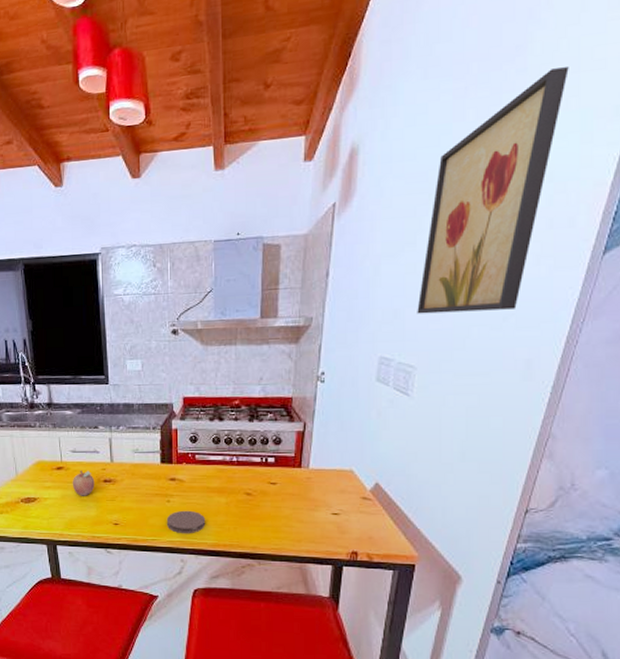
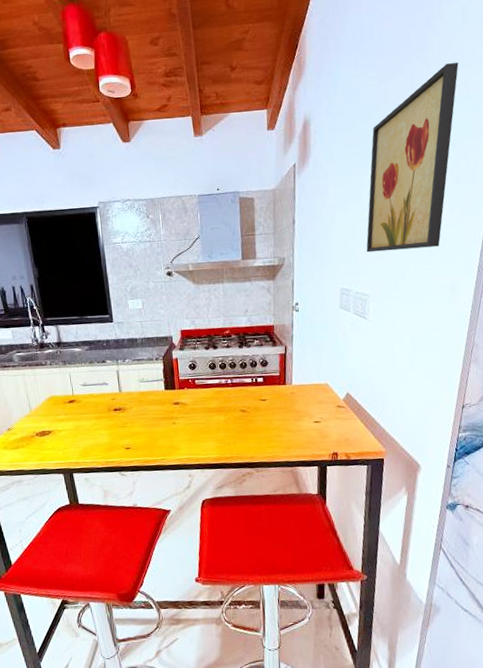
fruit: present [72,470,95,496] -> none [84,401,106,426]
coaster: present [166,510,206,534] -> none [173,430,208,452]

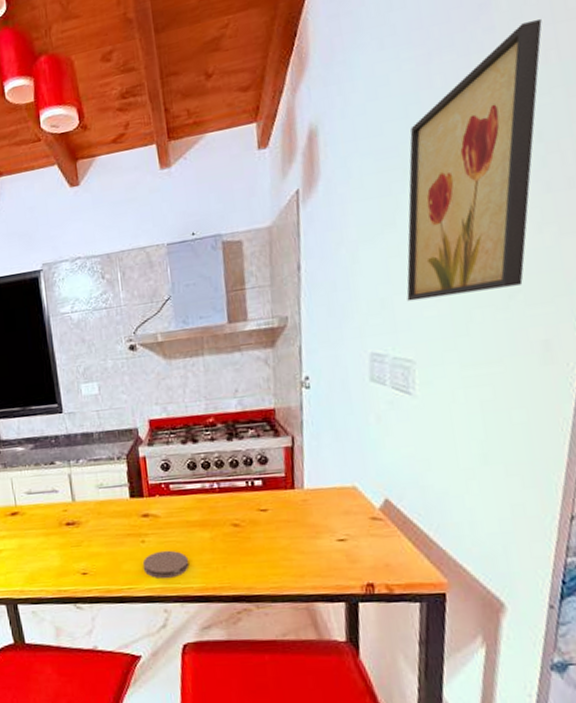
coaster: none [173,430,208,452] -> present [142,550,189,579]

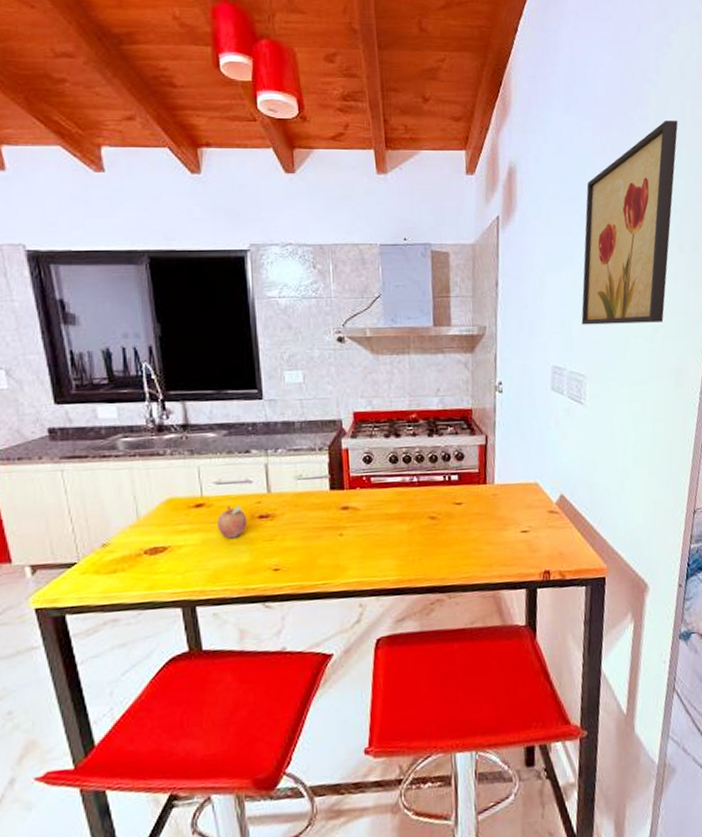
fruit: none [29,513,56,544] -> present [216,505,247,539]
coaster: present [142,550,189,579] -> none [339,543,386,573]

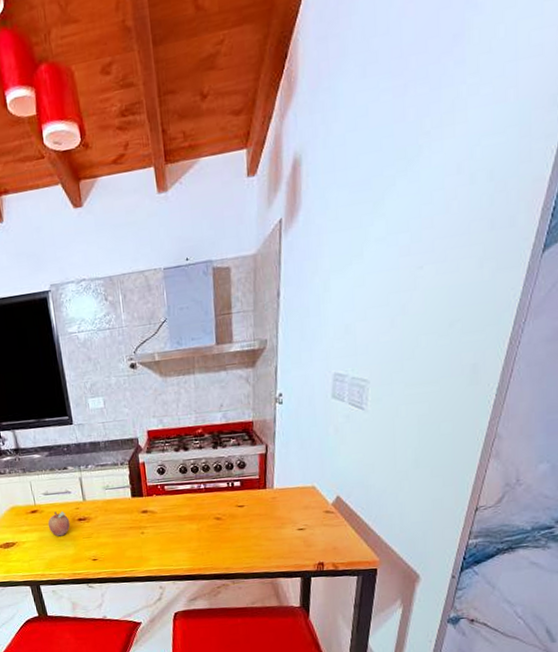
wall art: present [581,121,678,325] -> none [367,55,507,328]

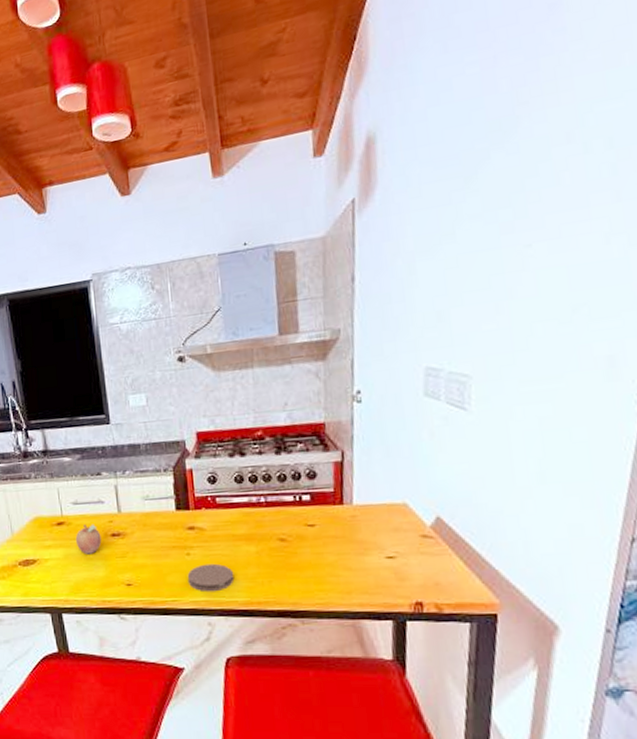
coaster: none [142,539,180,563] -> present [187,563,234,593]

